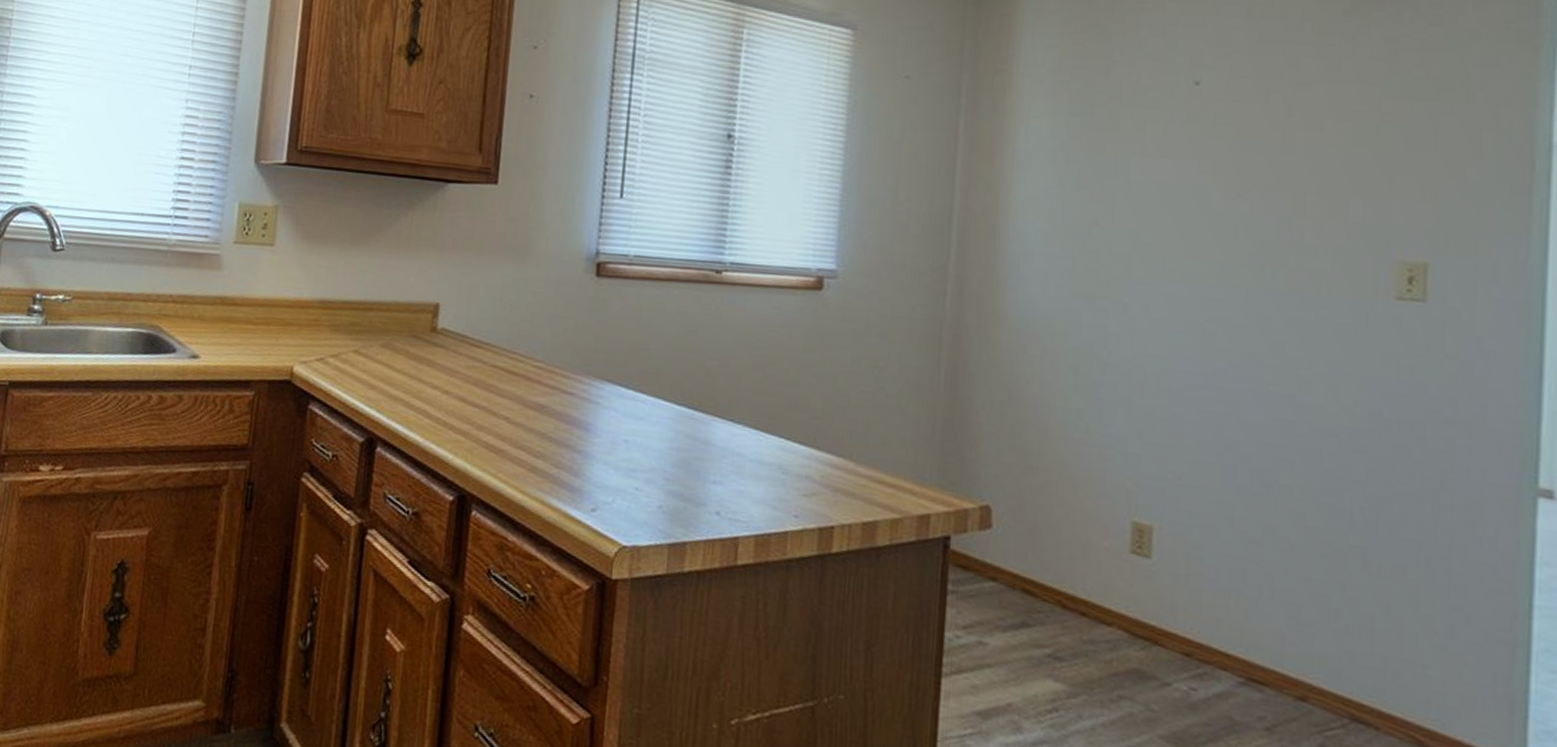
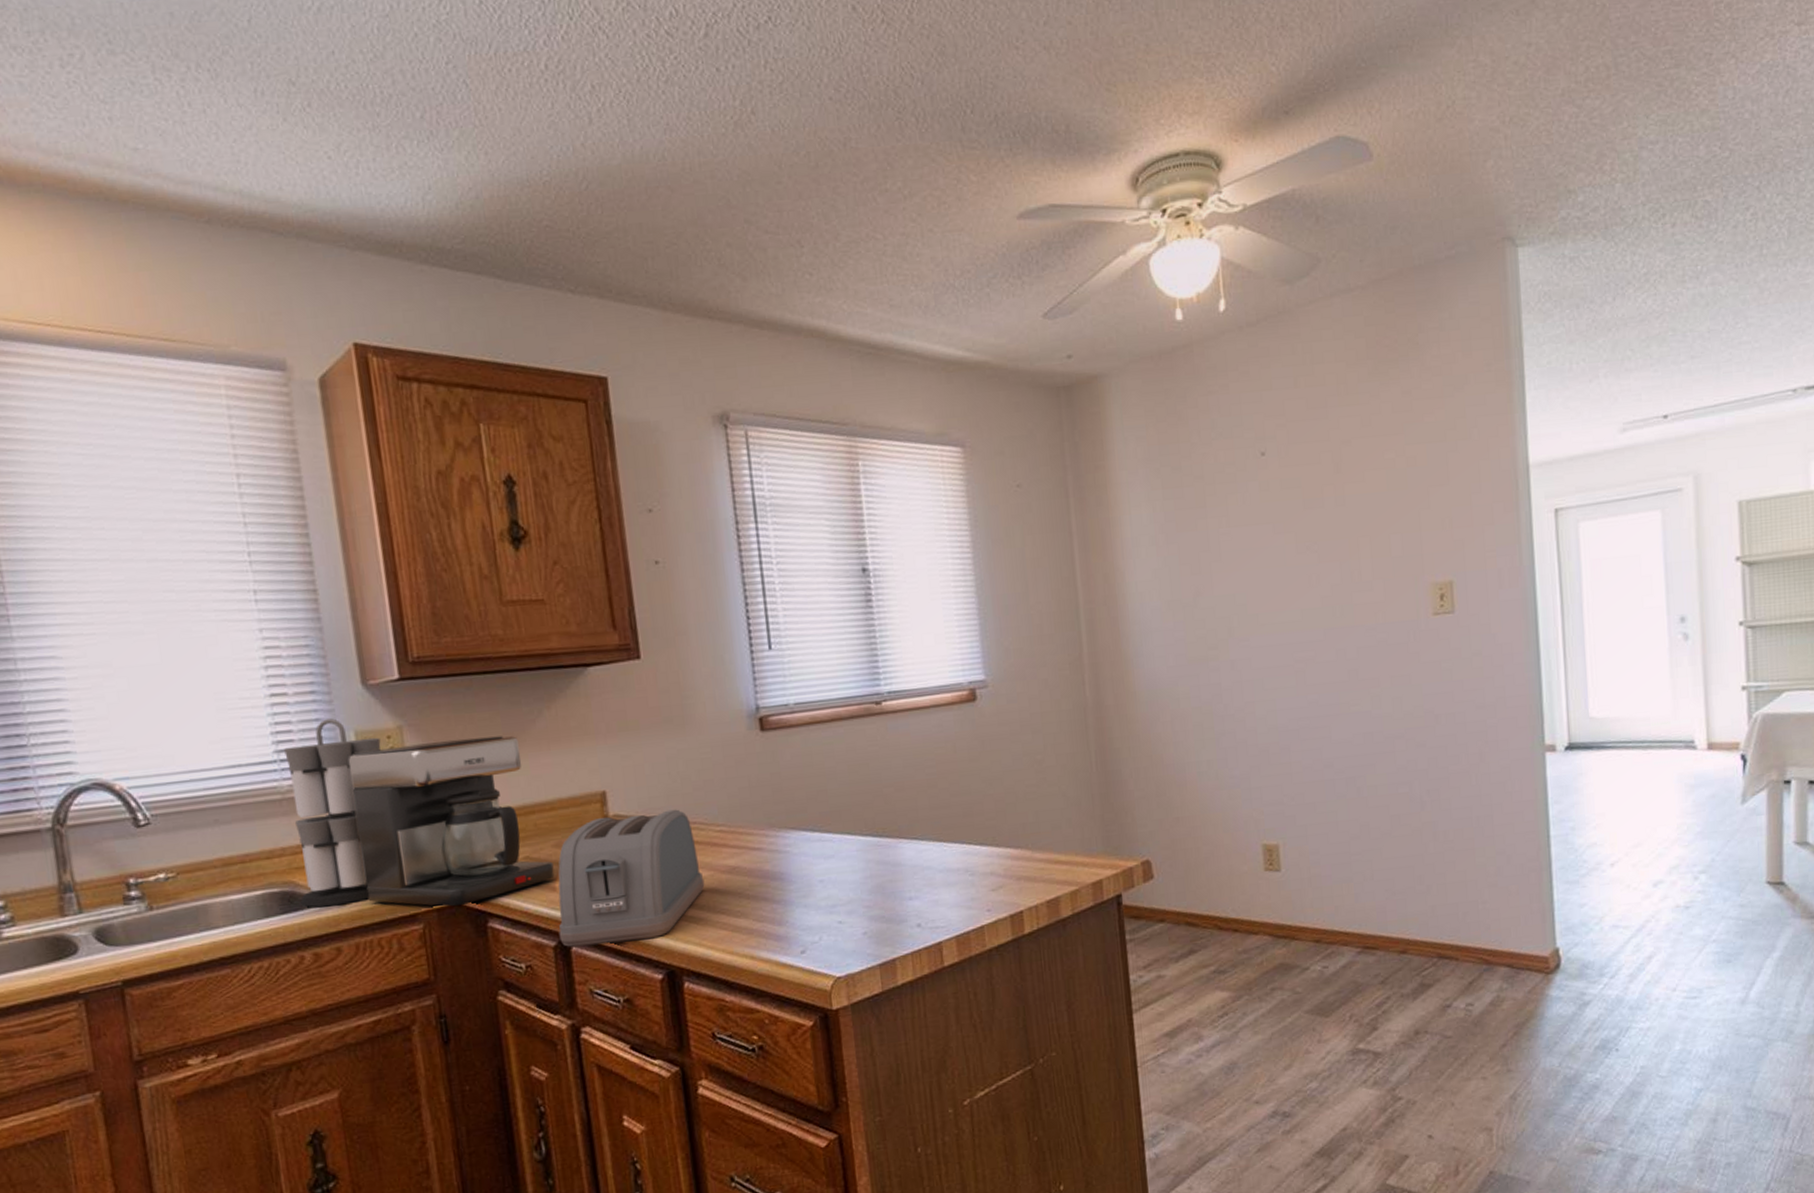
spice rack: none [160,187,258,358] -> present [284,718,381,908]
coffee maker: none [214,221,378,383] -> present [348,736,555,907]
toaster: none [367,327,512,459] -> present [558,809,705,948]

